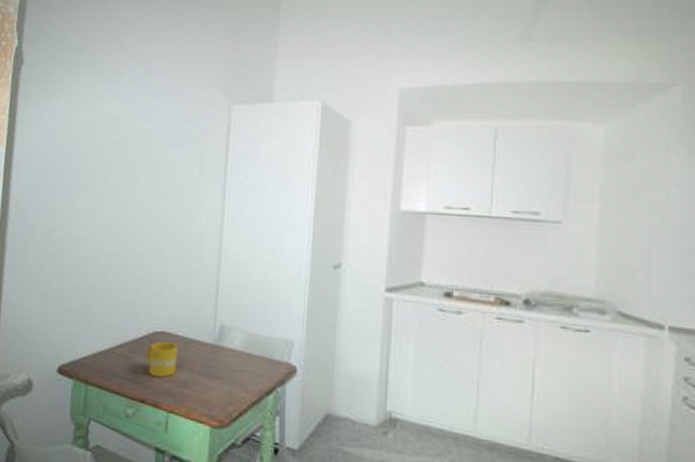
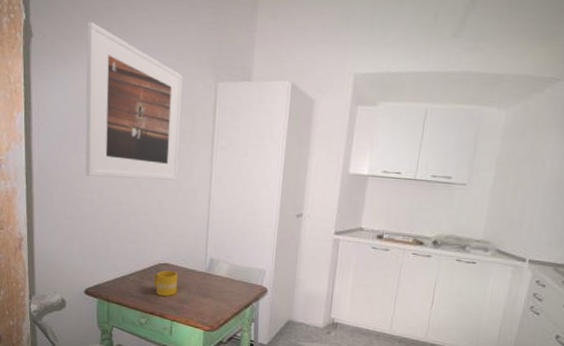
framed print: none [70,45,191,224] -> present [85,21,183,180]

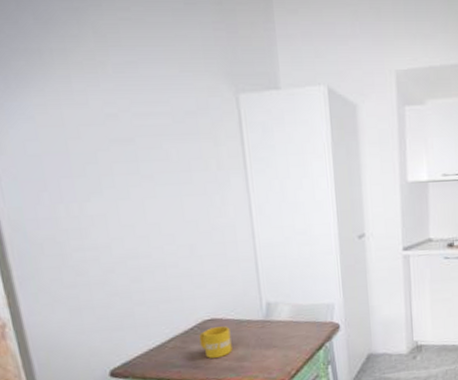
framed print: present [85,21,183,180] -> none [45,29,208,229]

